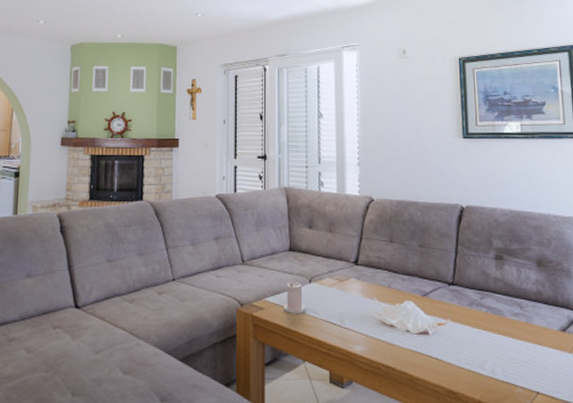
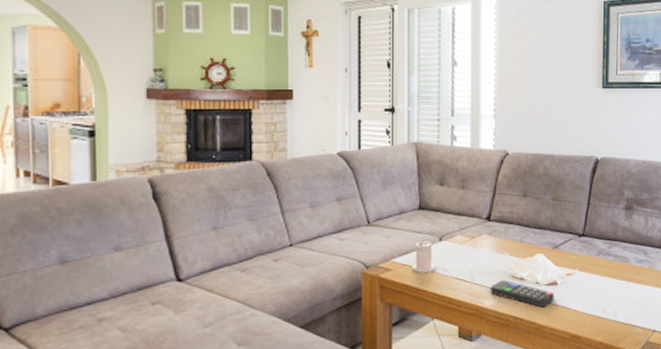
remote control: none [360,326,426,358] -> present [490,280,554,308]

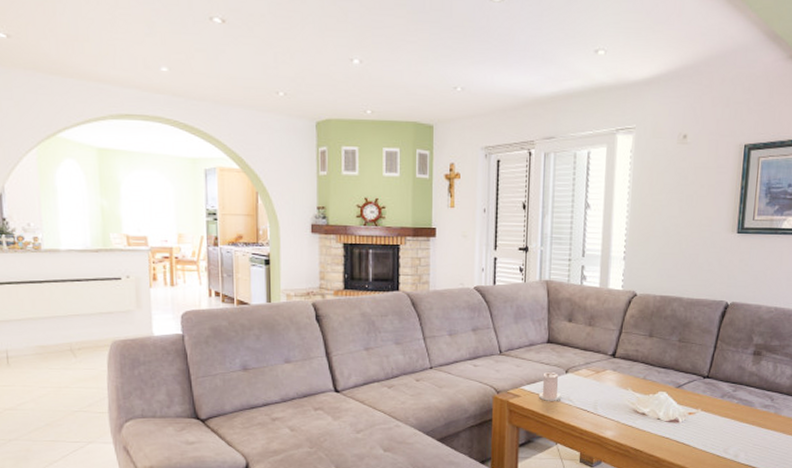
remote control: present [490,280,554,308] -> none [612,414,675,442]

